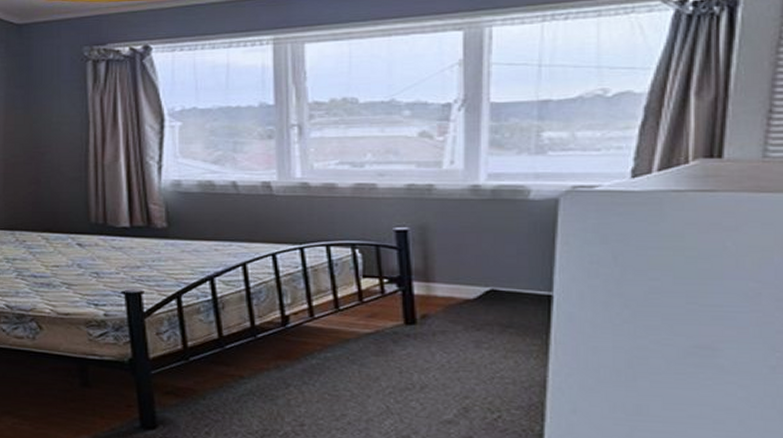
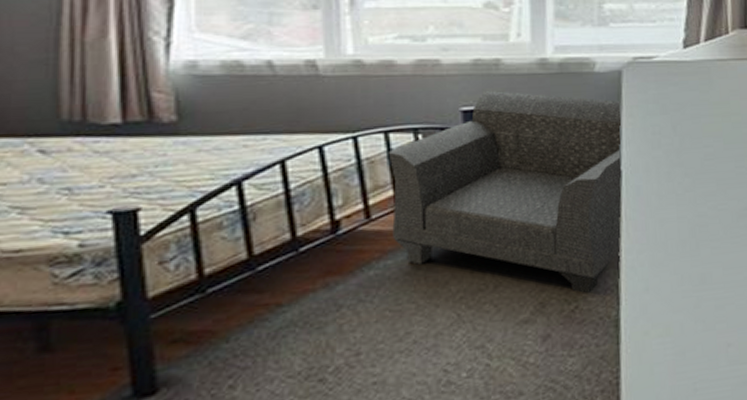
armchair: none [329,213,556,407] -> present [388,90,622,294]

